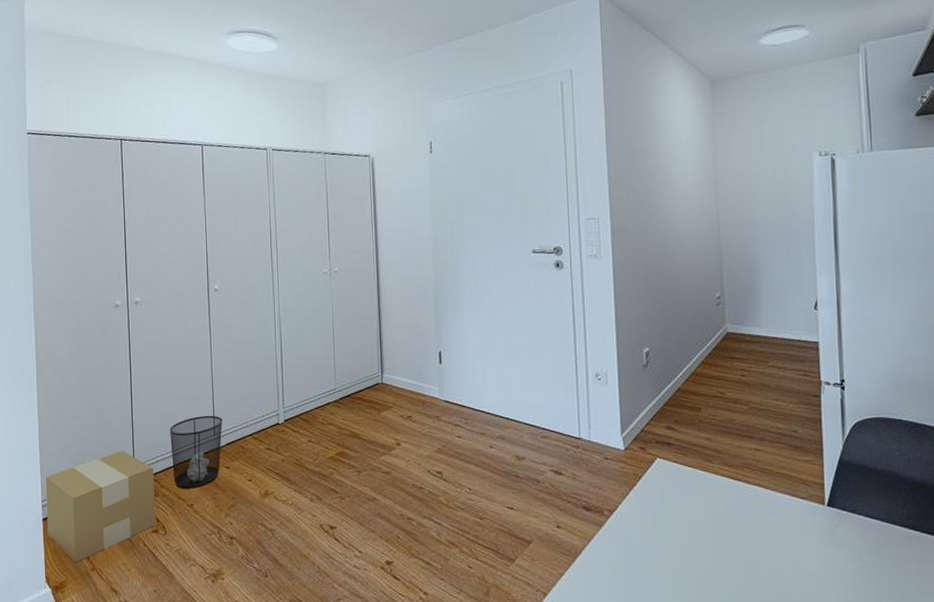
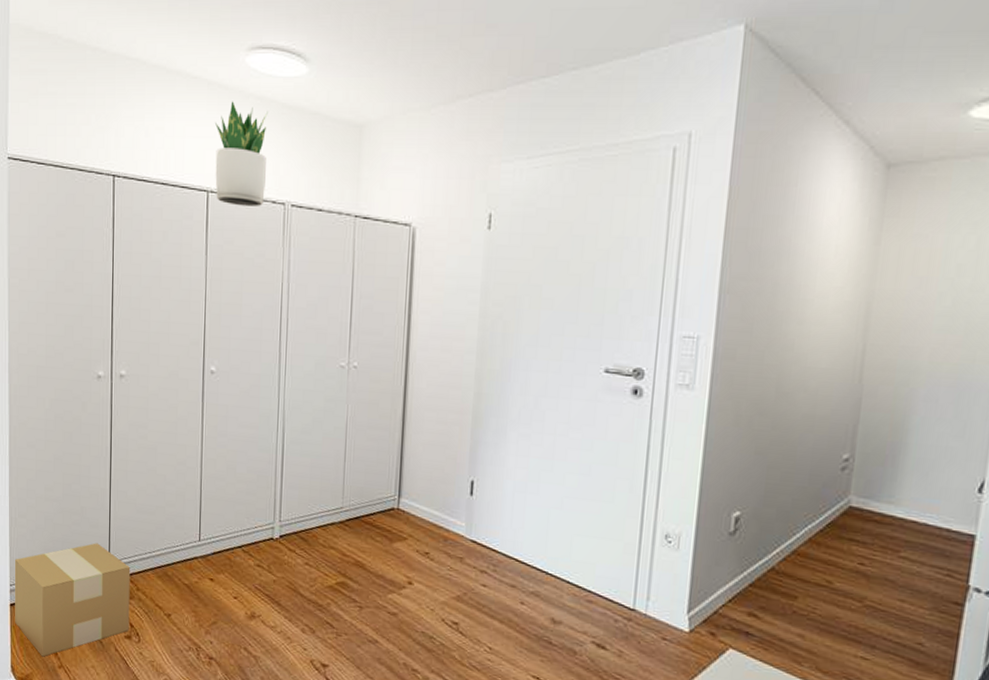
waste bin: present [170,415,223,489] -> none [150,516,209,598]
planter: none [205,74,250,154] -> present [215,101,268,206]

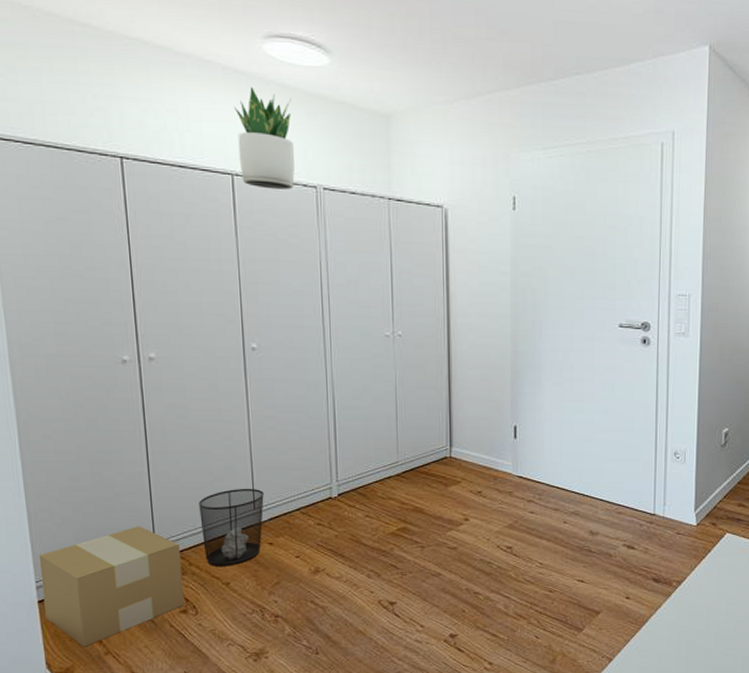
waste bin: none [150,516,209,598] -> present [199,488,264,566]

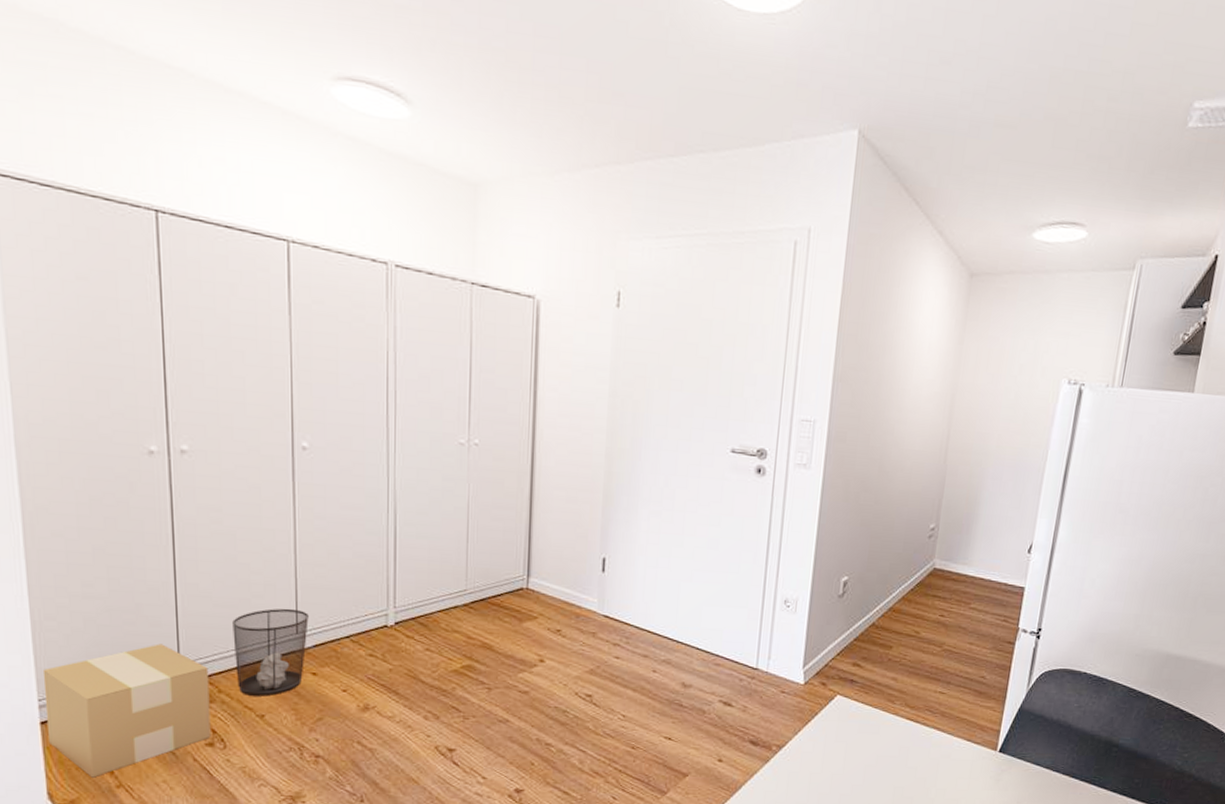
planter: present [235,87,295,189] -> none [294,138,362,264]

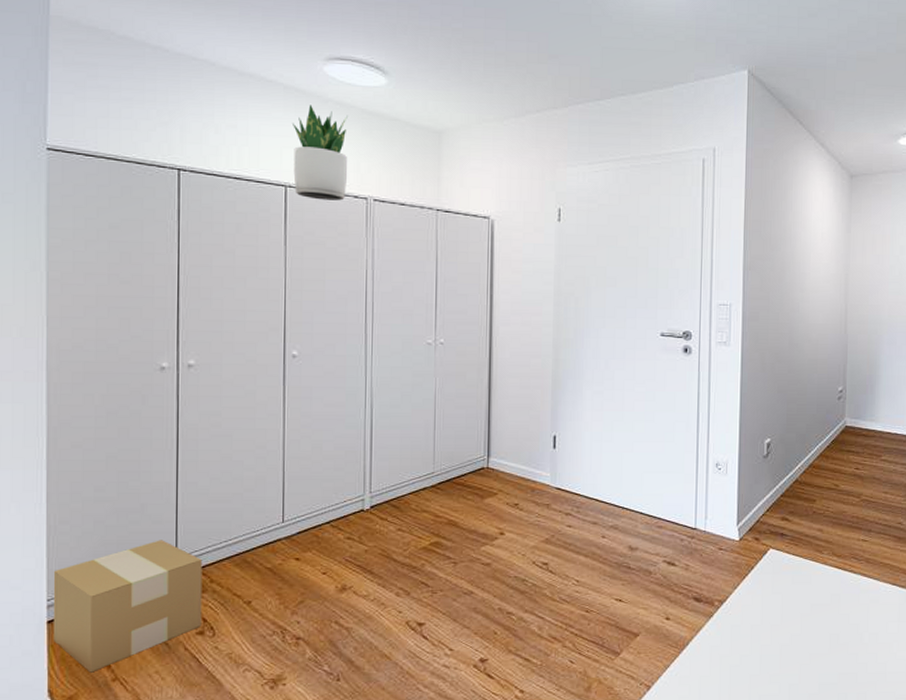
waste bin: present [232,608,309,697] -> none [226,499,294,584]
planter: none [294,138,362,264] -> present [293,105,348,201]

